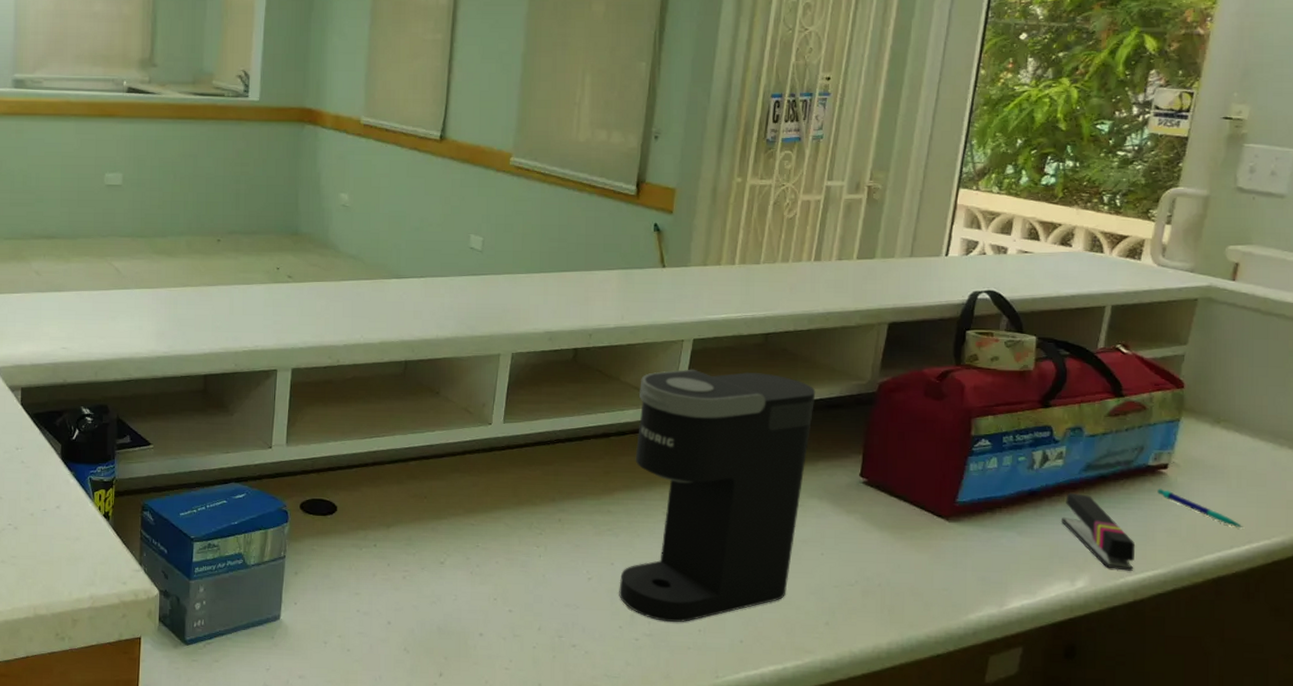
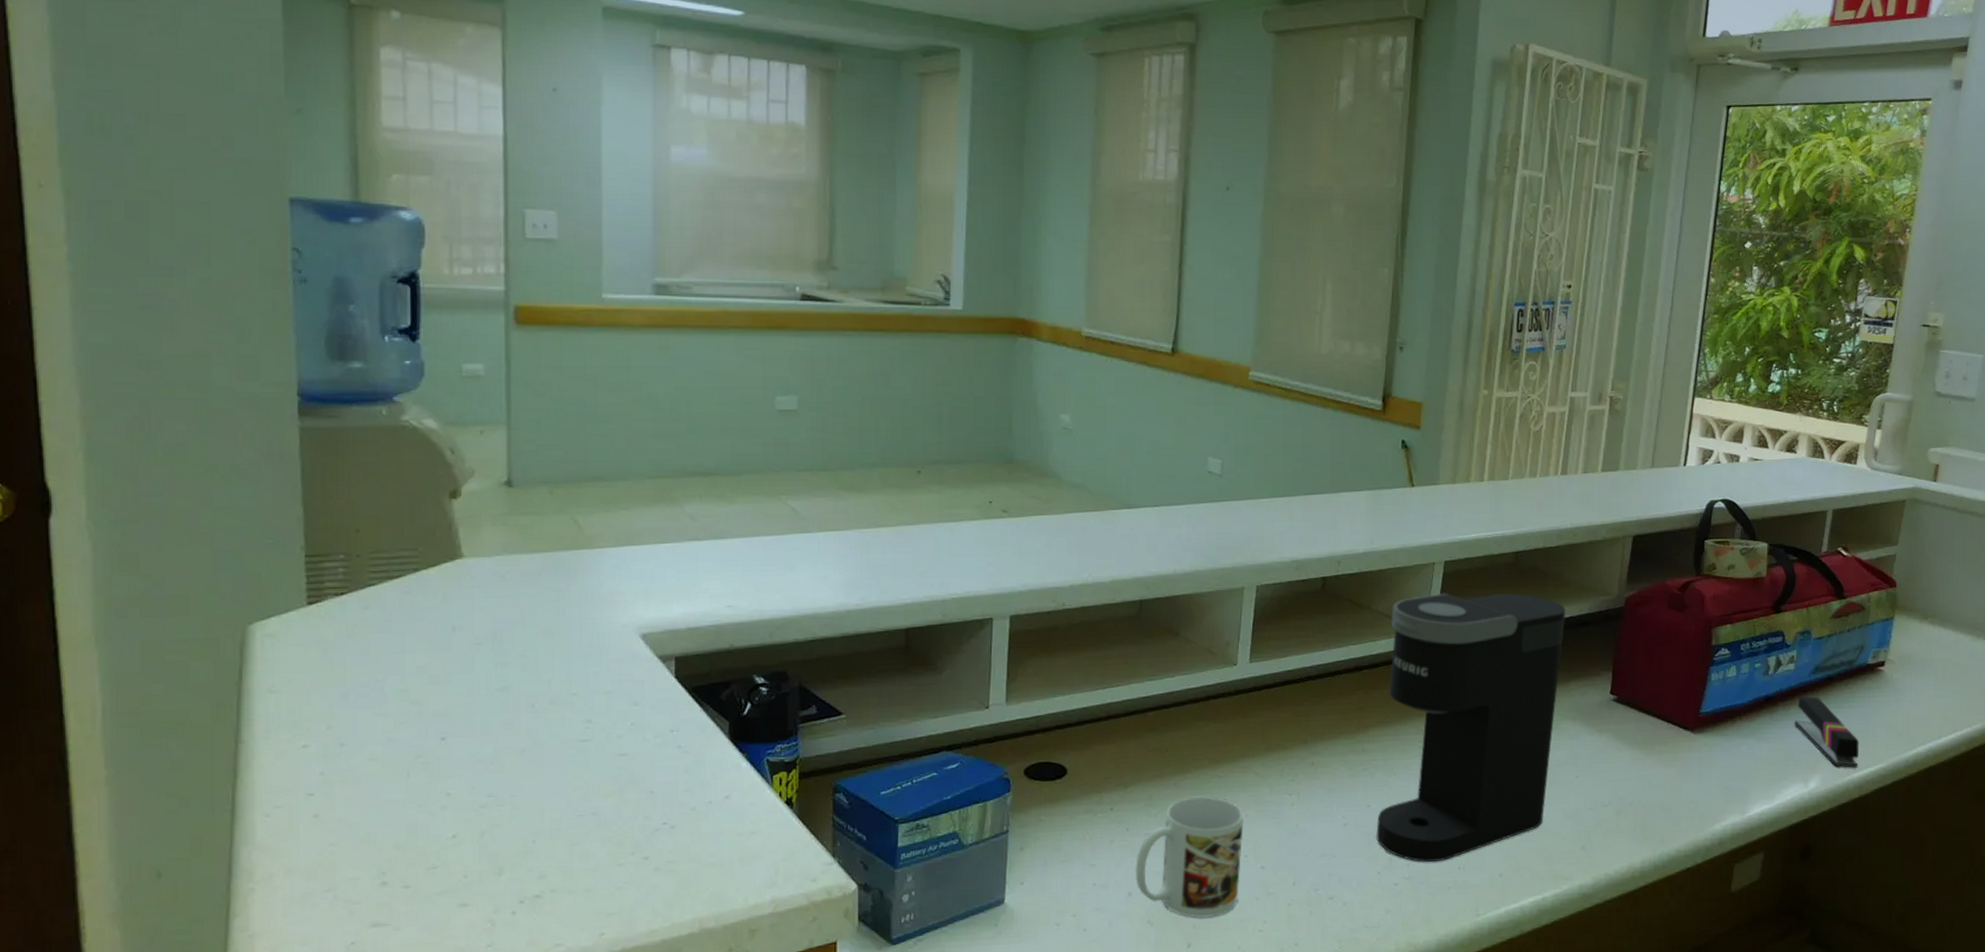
mug: none [394,541,494,652] -> present [1135,796,1243,919]
pen: present [1157,488,1243,527] -> none [1876,685,1949,718]

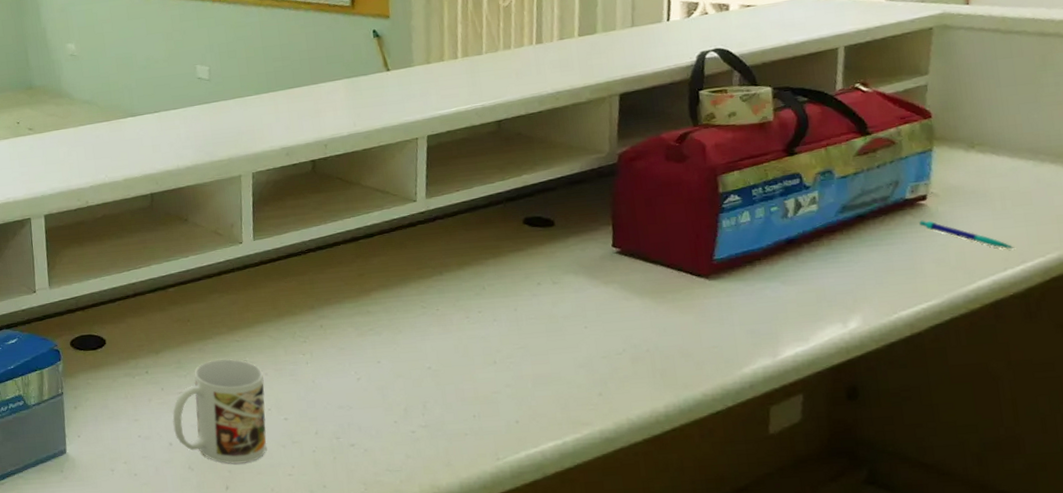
coffee maker: present [1376,592,1566,863] -> none [381,159,557,412]
stapler: present [1794,695,1859,768] -> none [823,235,907,306]
pen: none [1876,685,1949,718] -> present [919,220,1015,249]

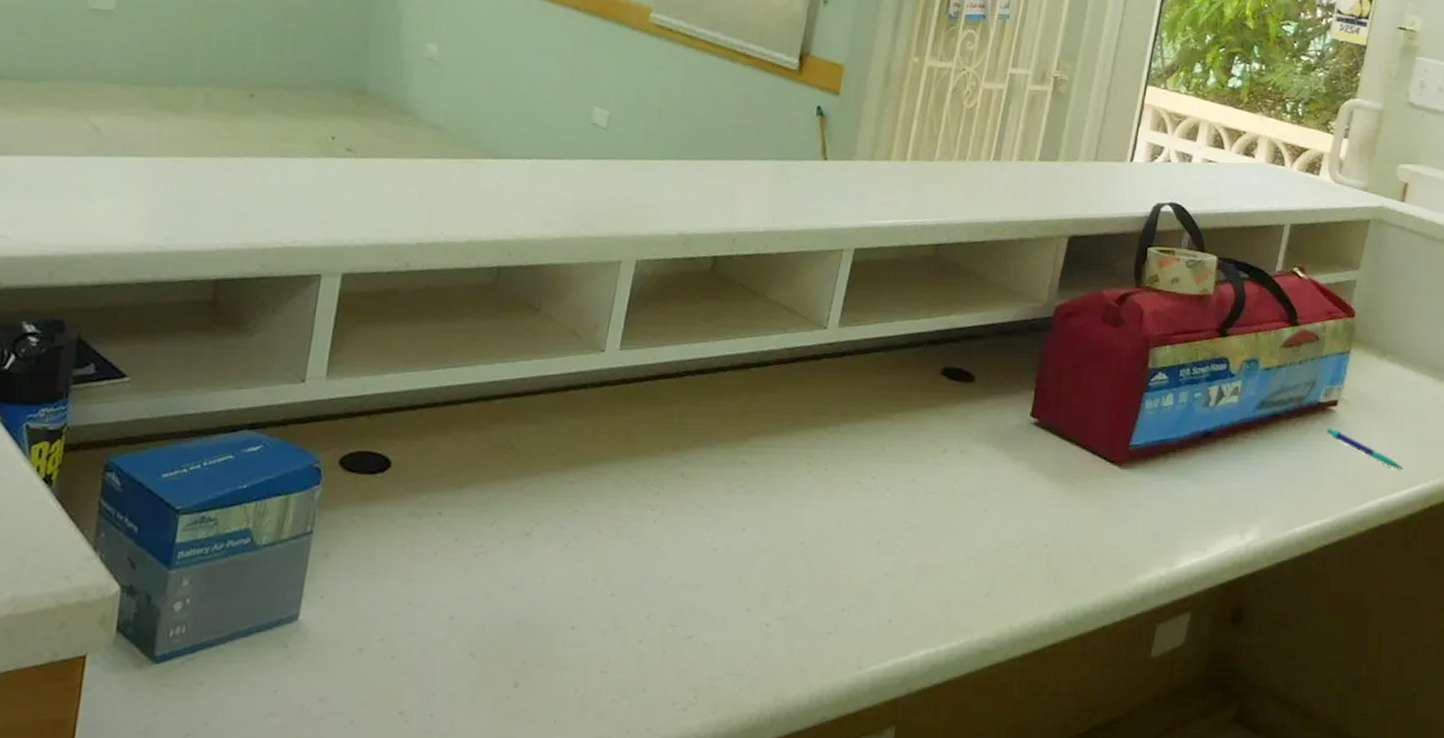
mug: present [172,358,267,465] -> none [460,505,596,653]

